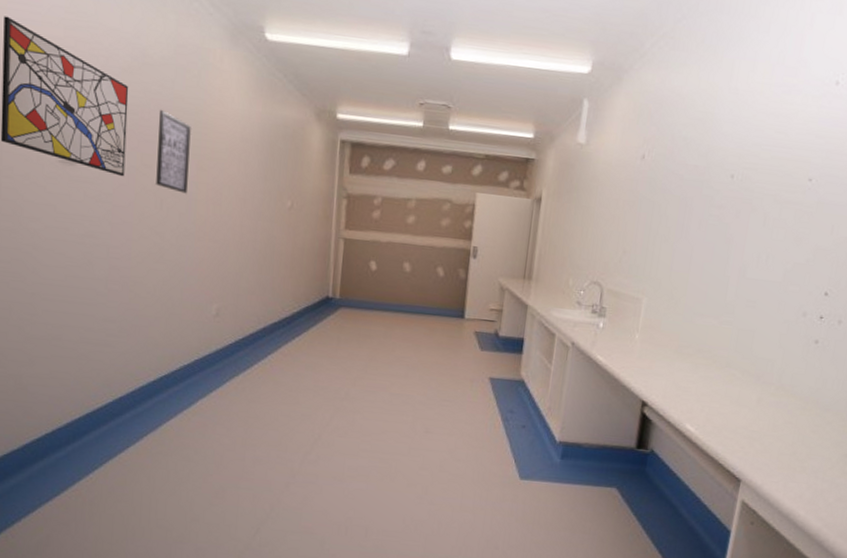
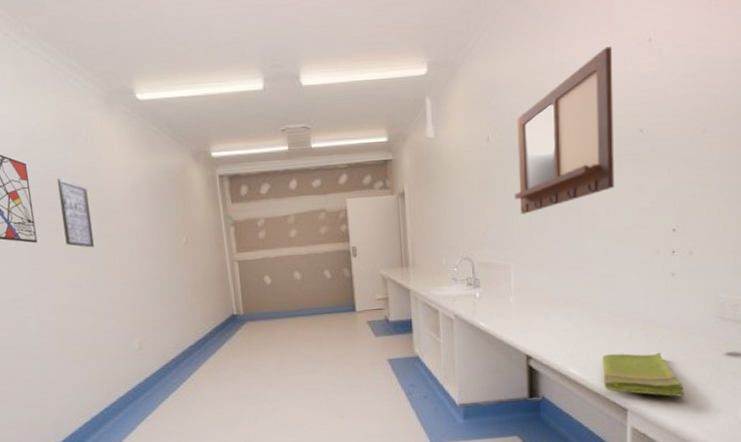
writing board: none [660,81,795,247] -> present [514,47,615,214]
dish towel: none [720,415,806,477] -> present [603,352,684,397]

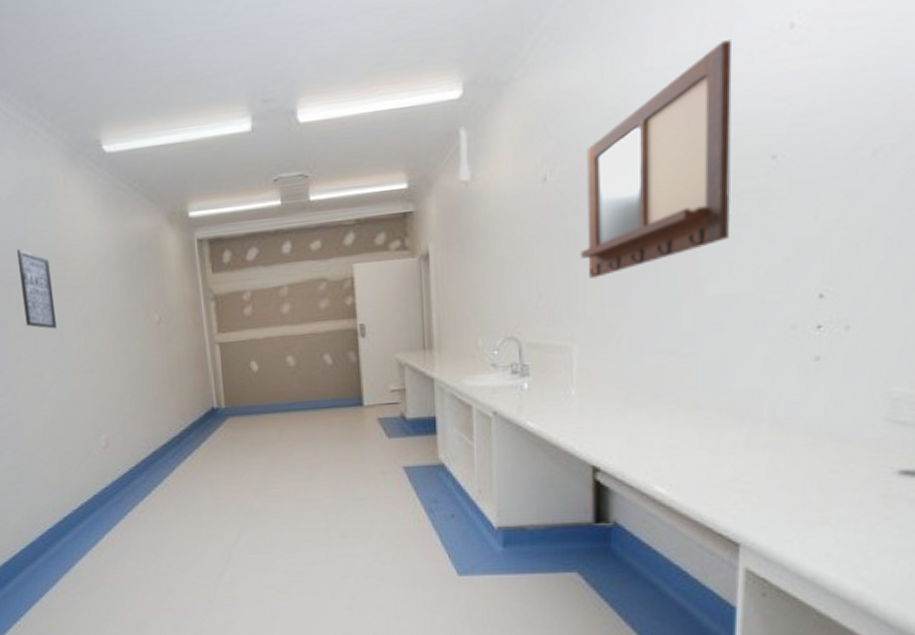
dish towel: present [603,352,684,397] -> none [704,467,830,530]

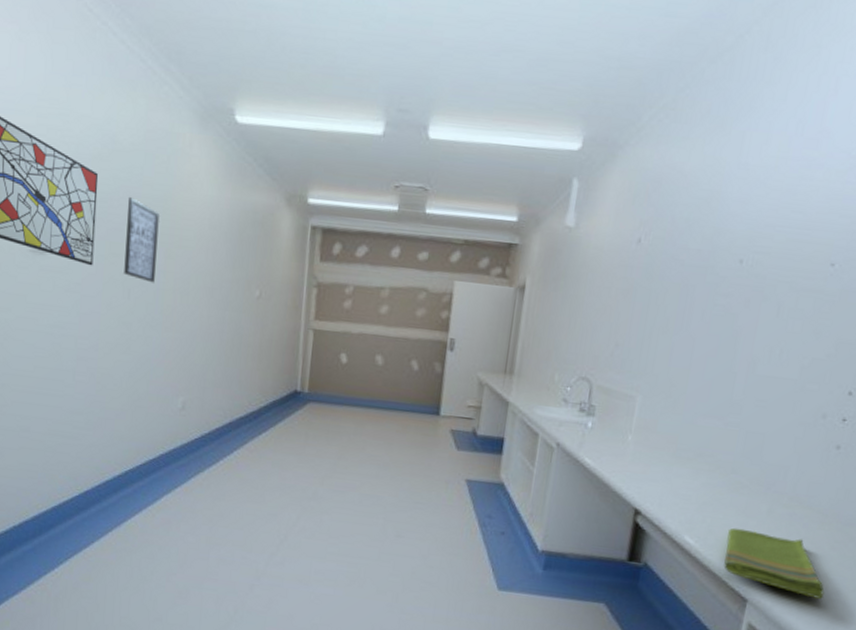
writing board: present [579,40,732,278] -> none [657,154,815,339]
dish towel: none [704,467,830,530] -> present [724,527,824,599]

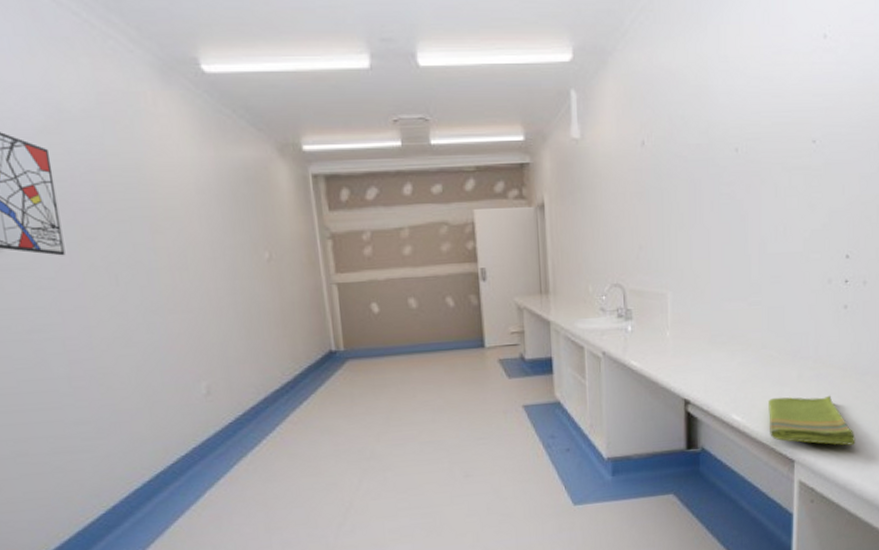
wall art: present [124,197,160,283] -> none [93,172,145,264]

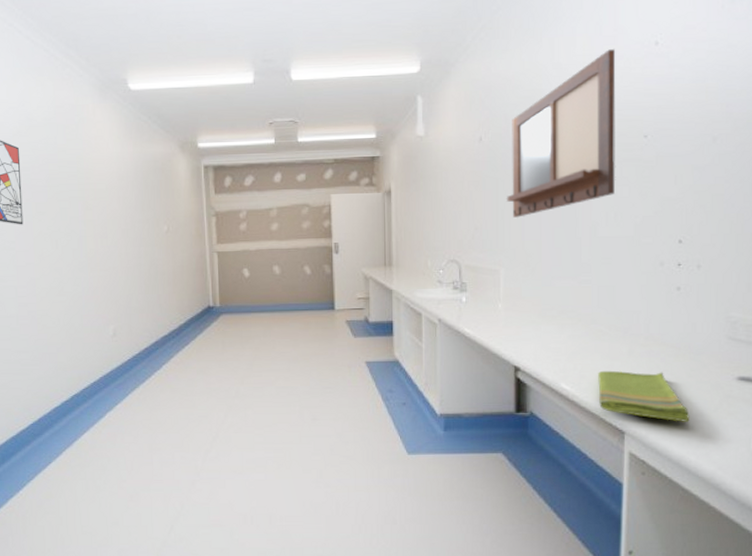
writing board: none [672,41,785,234] -> present [506,49,616,218]

